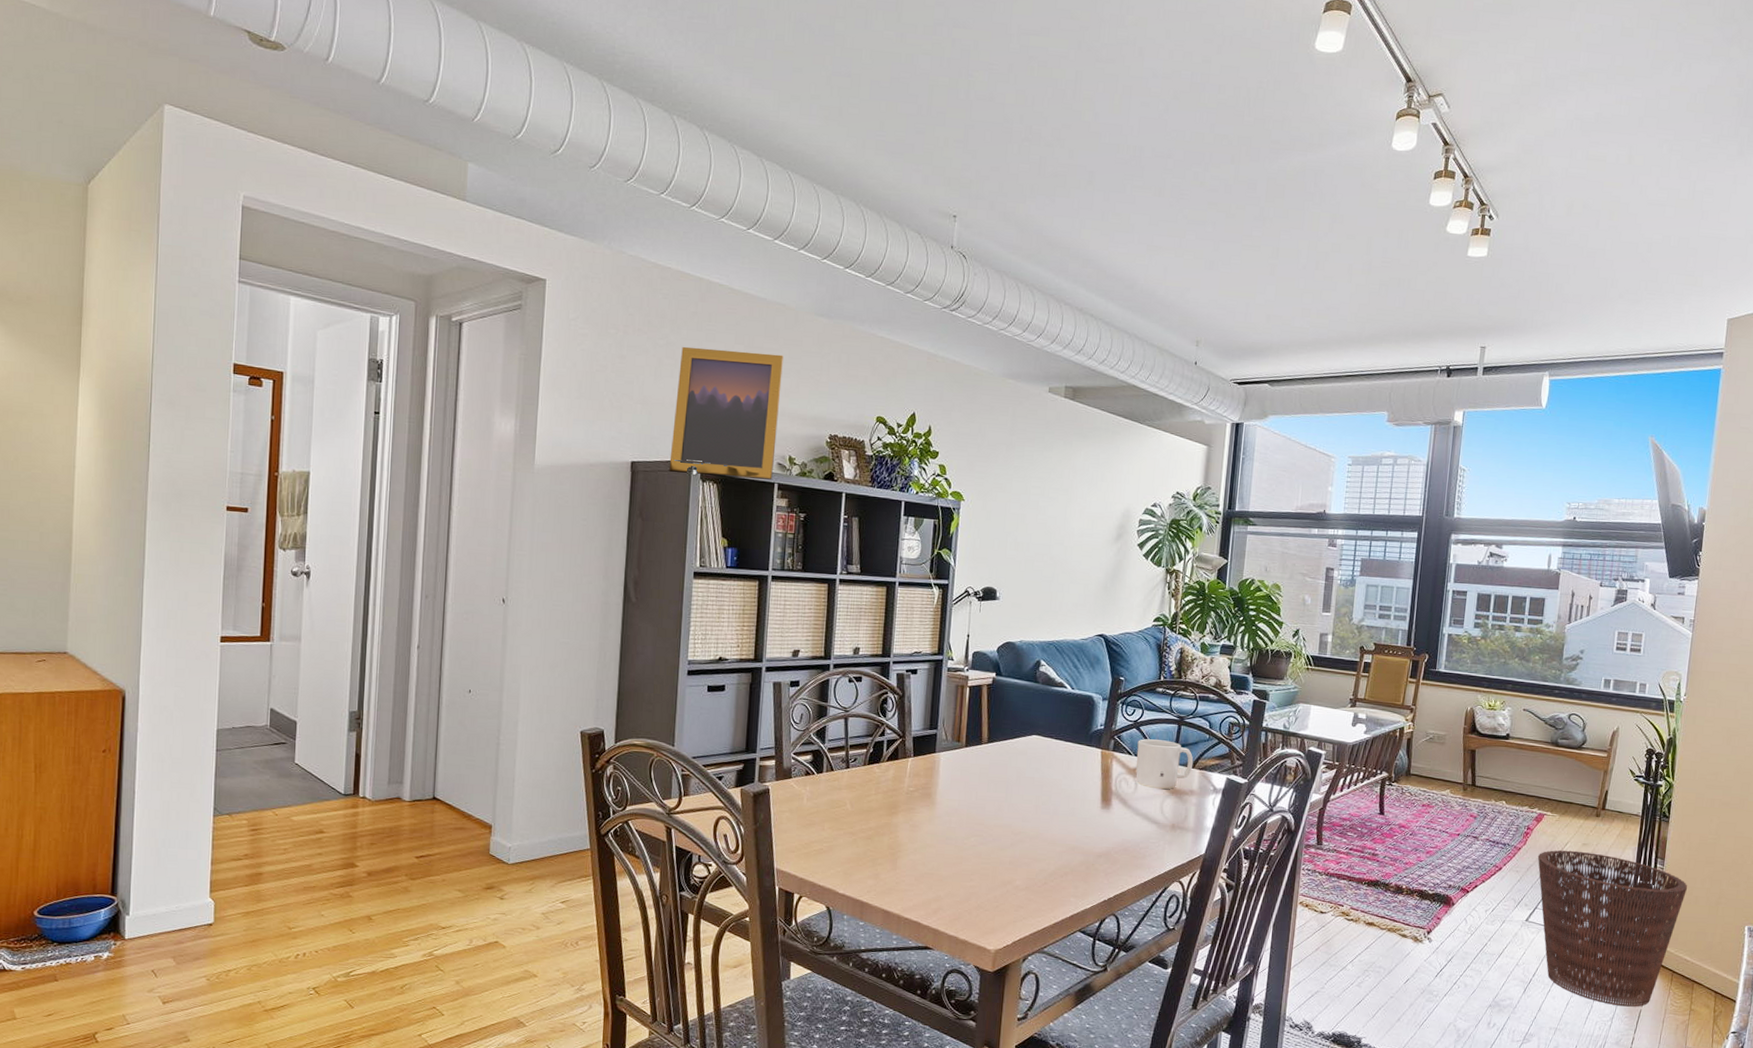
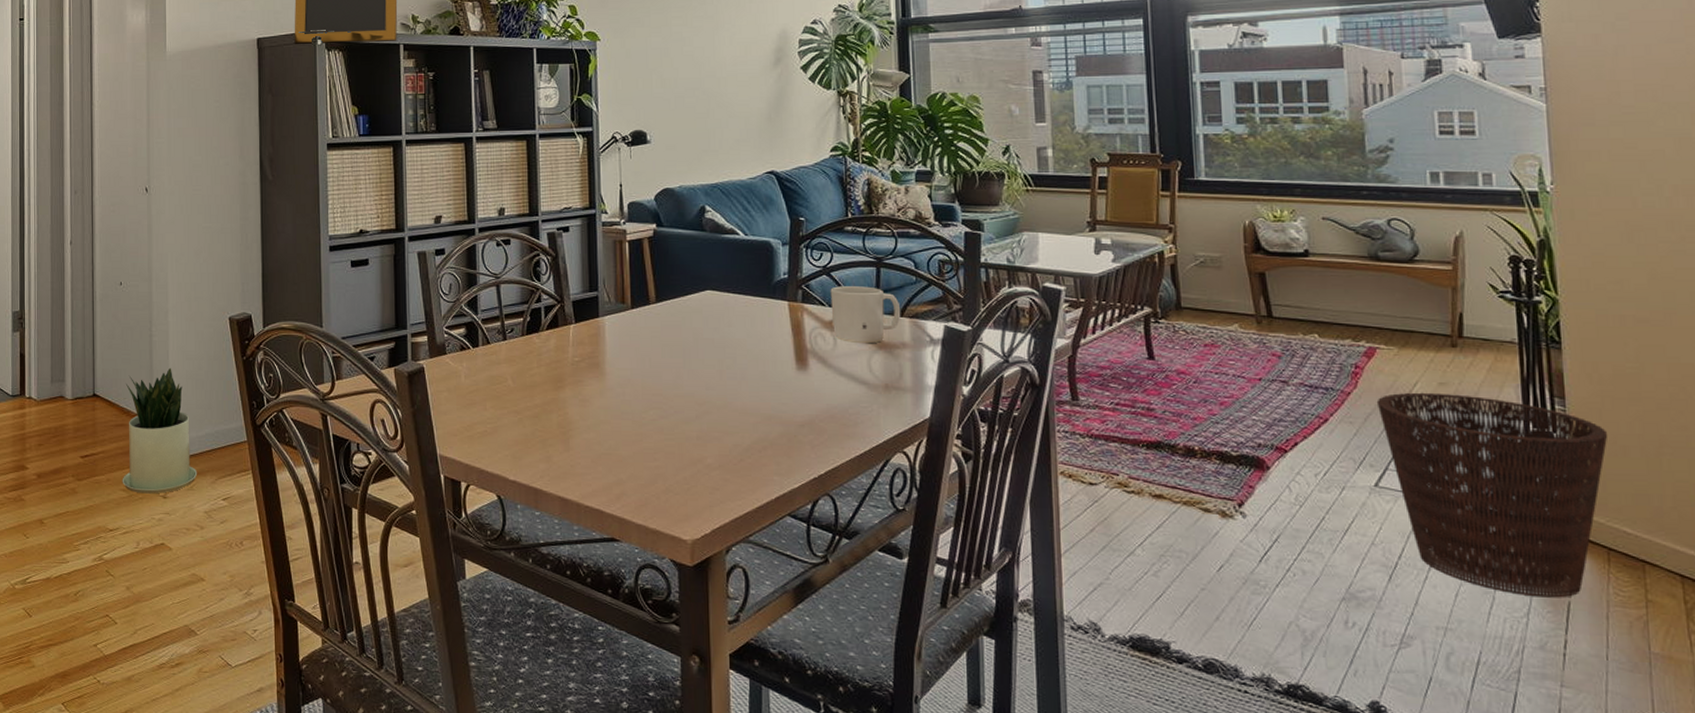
planter: none [458,775,538,895] -> present [122,367,198,494]

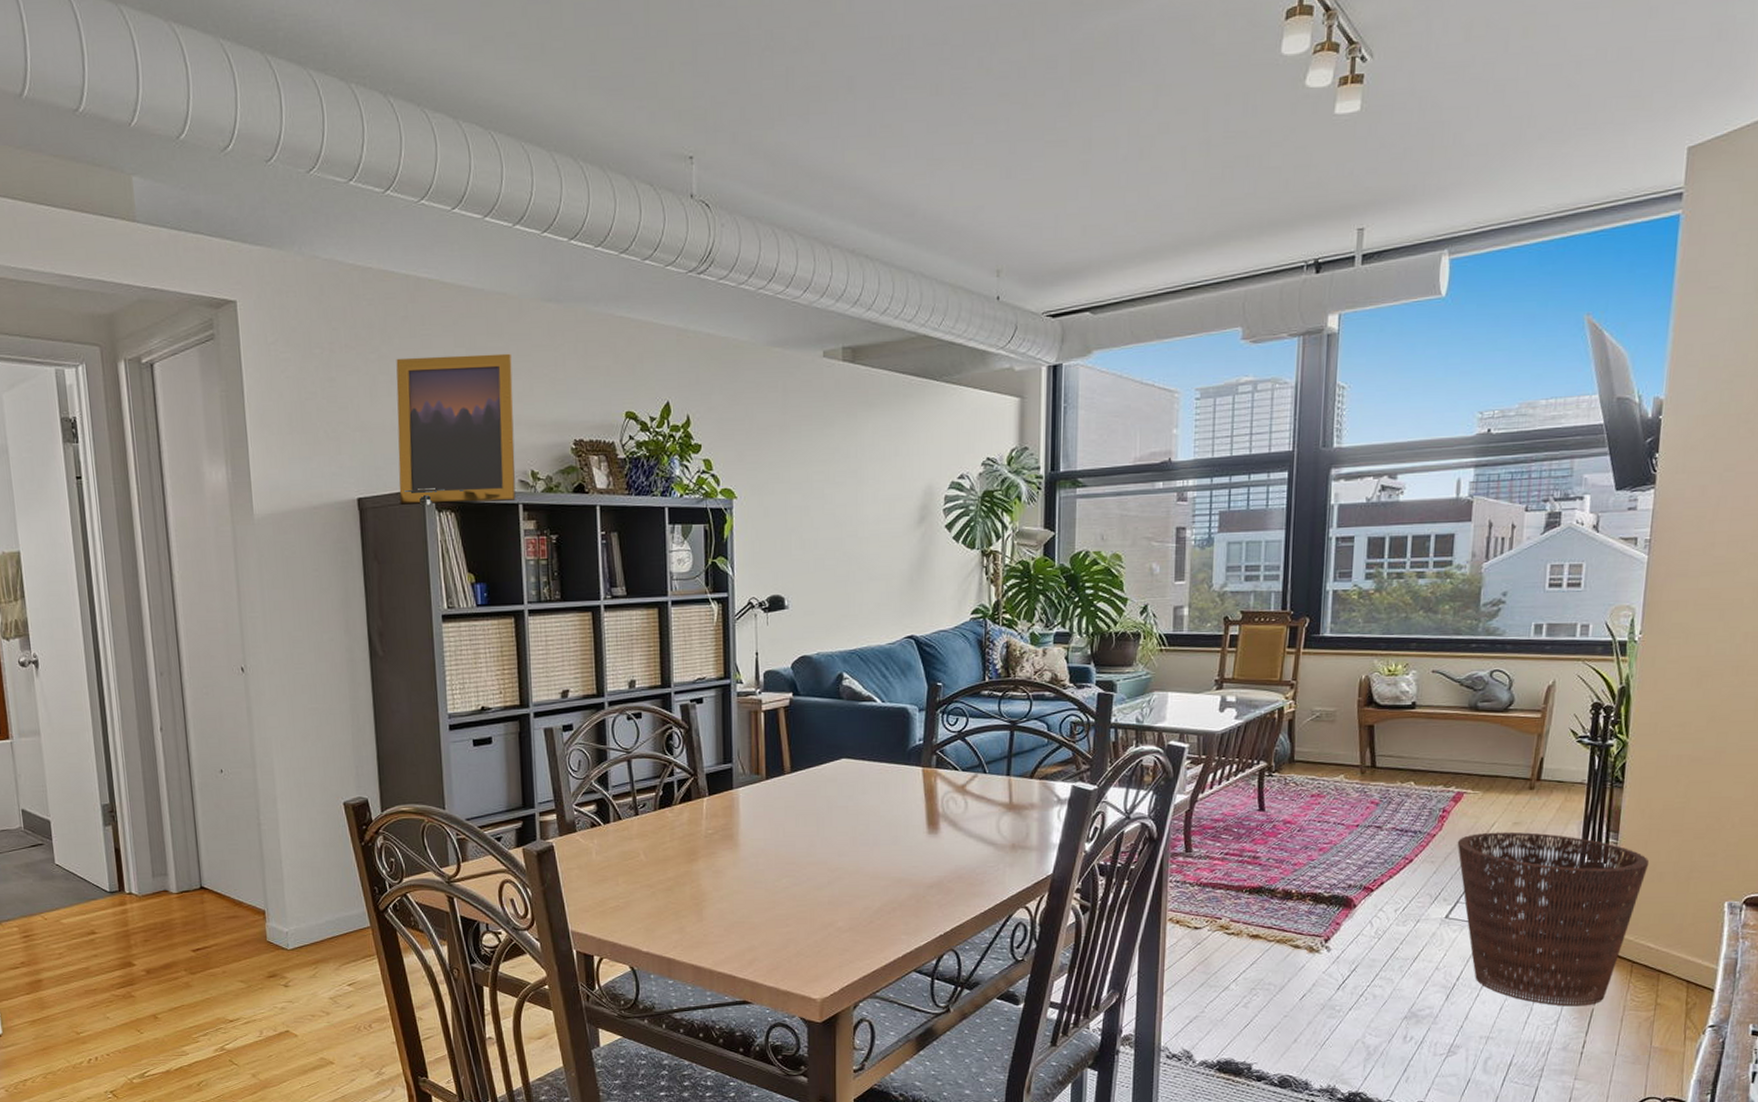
planter: present [122,367,198,494] -> none [235,856,320,984]
mug: present [830,286,901,344] -> none [964,750,1032,806]

